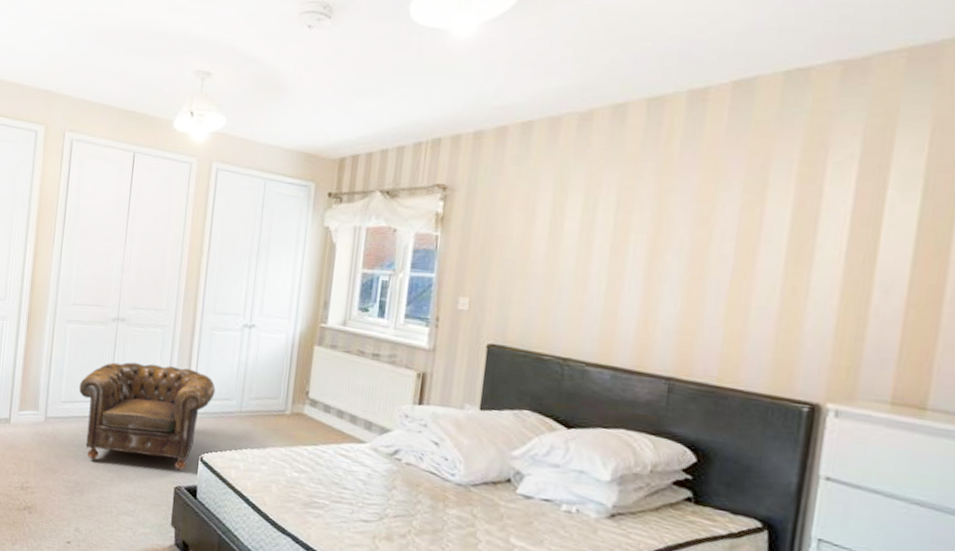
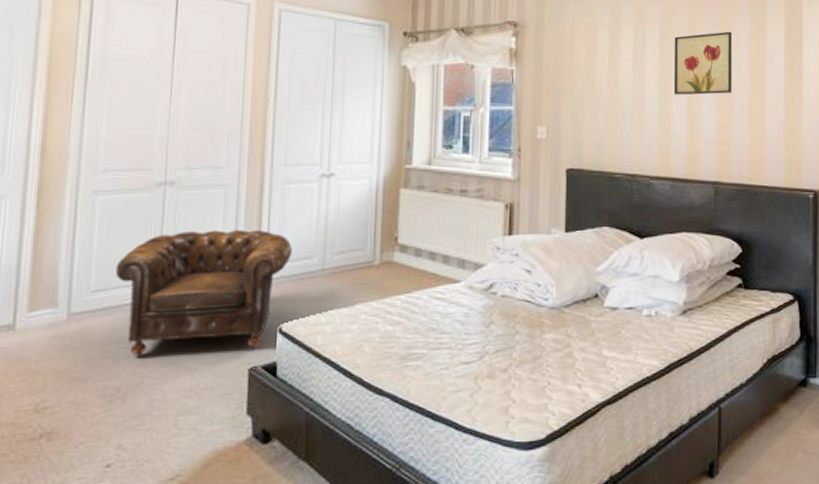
wall art: none [626,202,715,277] -> present [673,31,733,95]

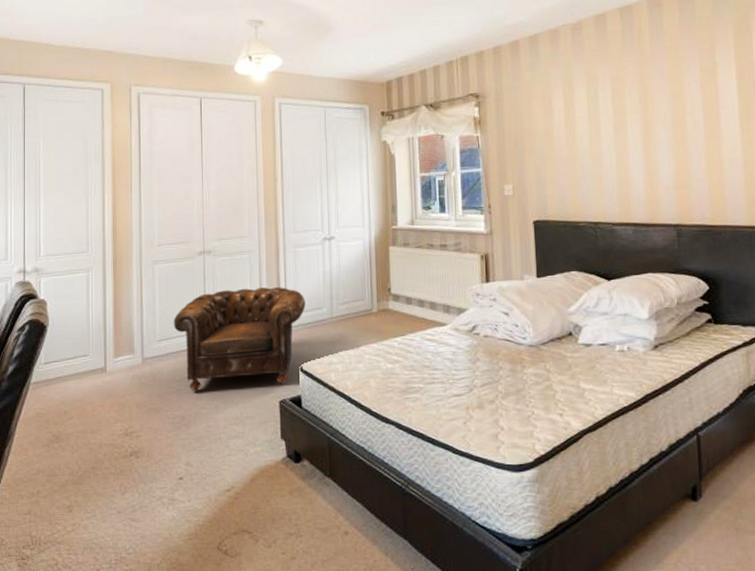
wall art: present [673,31,733,95] -> none [626,82,688,146]

